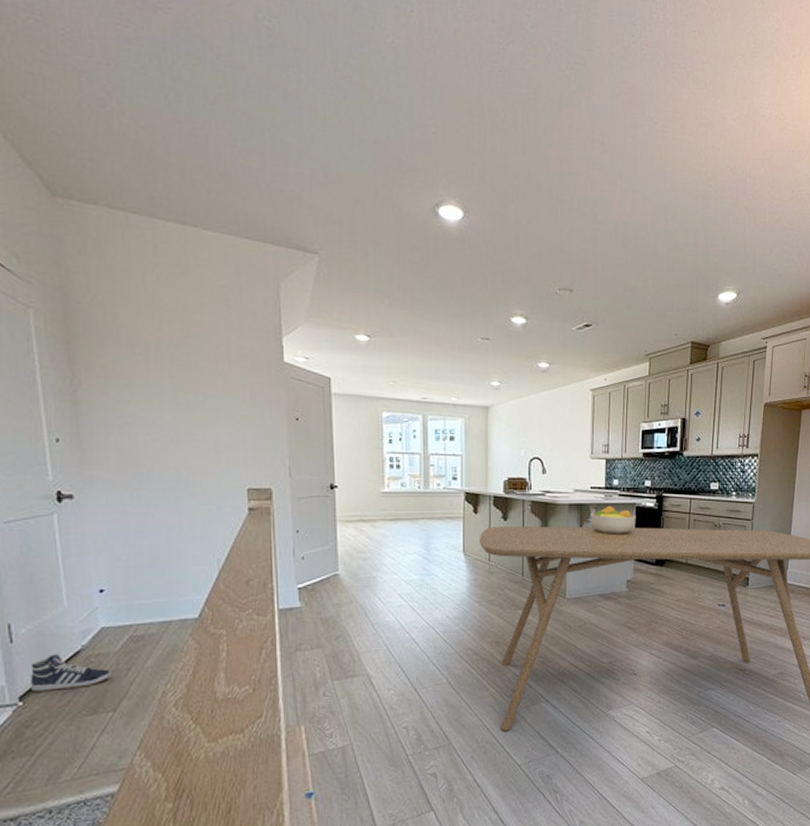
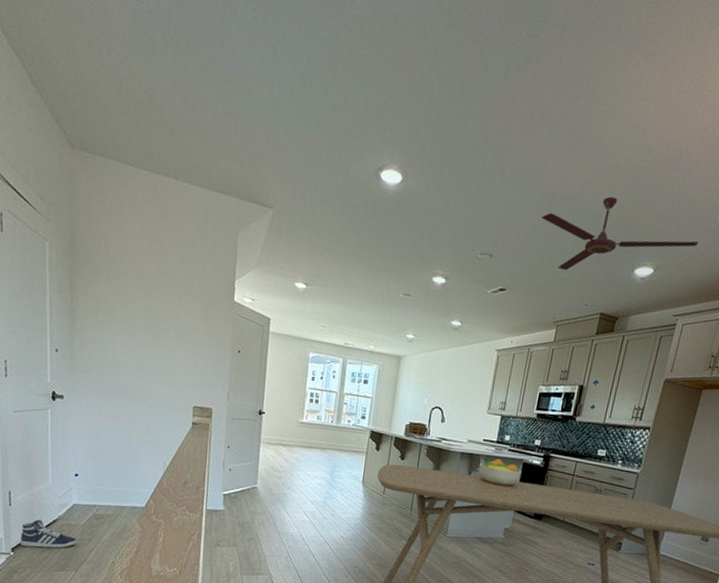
ceiling fan: none [618,223,775,301] -> present [541,196,699,271]

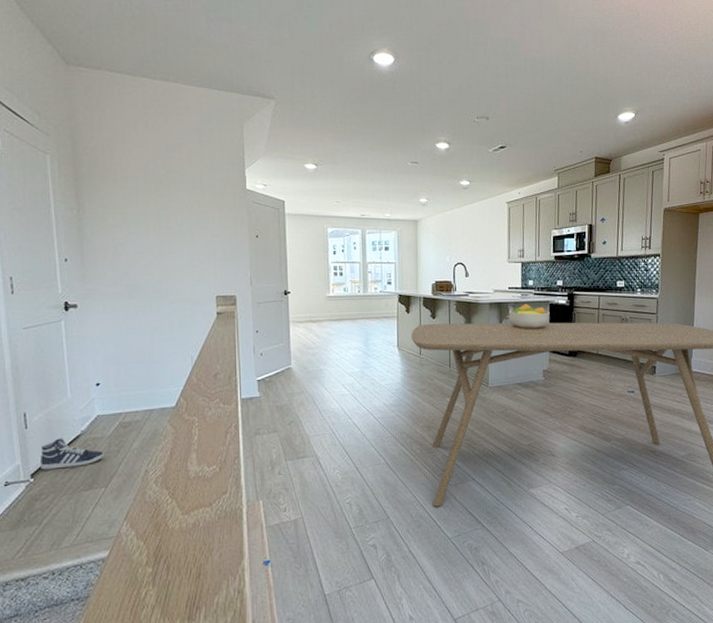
ceiling fan: present [541,196,699,271] -> none [527,55,669,124]

